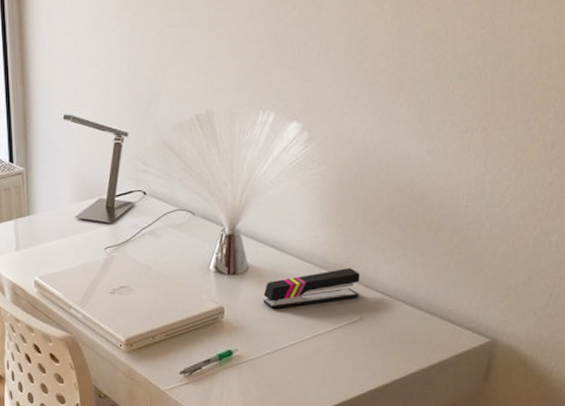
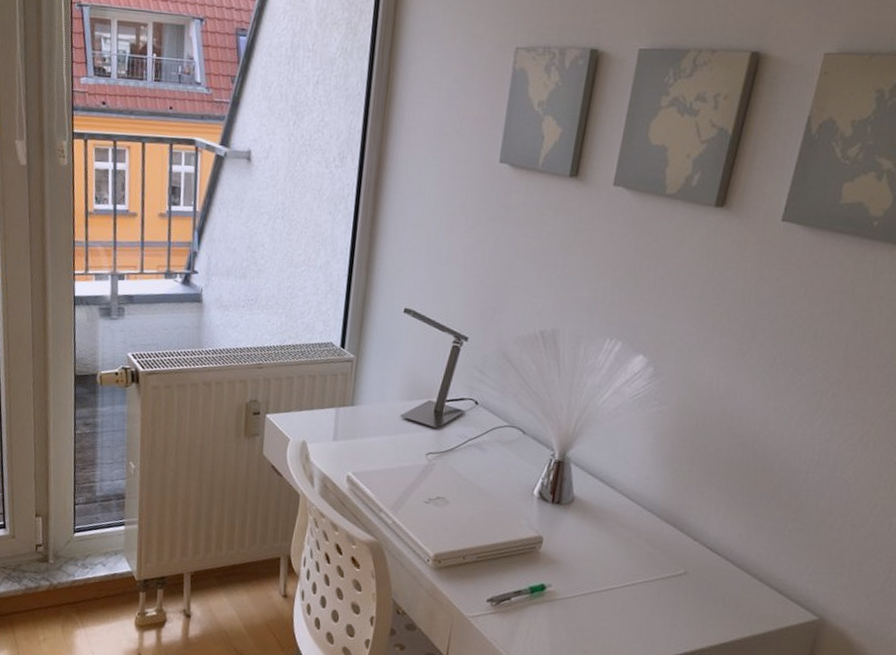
stapler: present [263,268,360,309] -> none [585,516,690,550]

